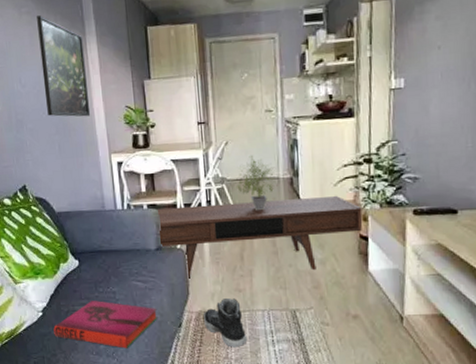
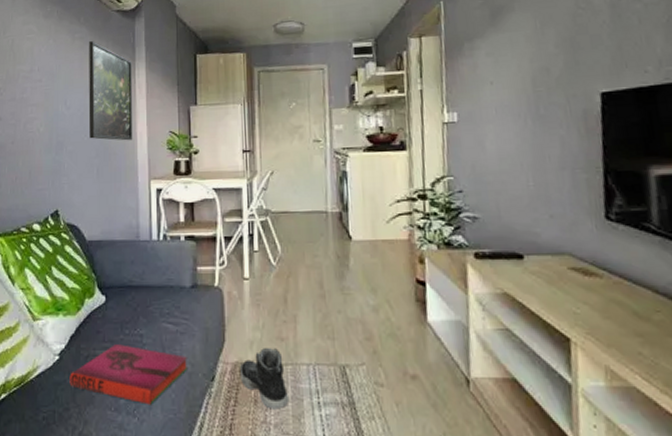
coffee table: present [155,195,363,279] -> none [193,233,419,323]
potted plant: present [236,156,275,210] -> none [280,187,323,246]

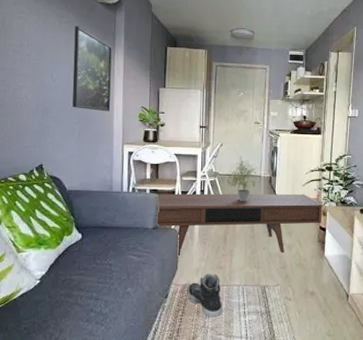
hardback book: present [69,344,189,405] -> none [48,271,148,316]
coffee table: none [193,233,419,323] -> present [156,193,323,255]
potted plant: none [280,187,323,246] -> present [226,157,258,201]

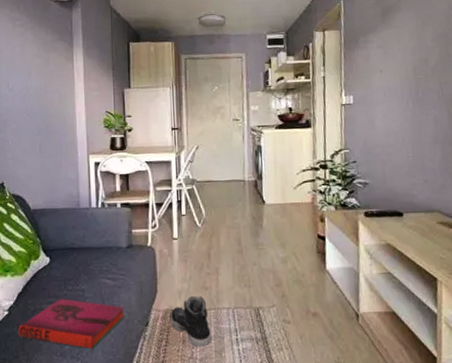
hardback book: none [48,271,148,316] -> present [18,299,125,349]
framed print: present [72,26,112,112] -> none [29,28,73,120]
coffee table: present [156,193,323,255] -> none [128,197,320,277]
potted plant: present [226,157,258,201] -> none [205,160,241,210]

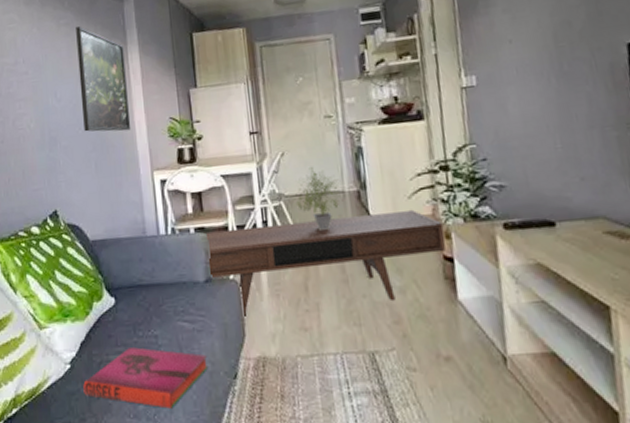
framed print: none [29,28,73,120] -> present [76,26,131,132]
coffee table: none [128,197,320,277] -> present [204,209,446,316]
sneaker: present [171,296,211,347] -> none [263,339,317,404]
potted plant: none [205,160,241,210] -> present [295,167,340,230]

